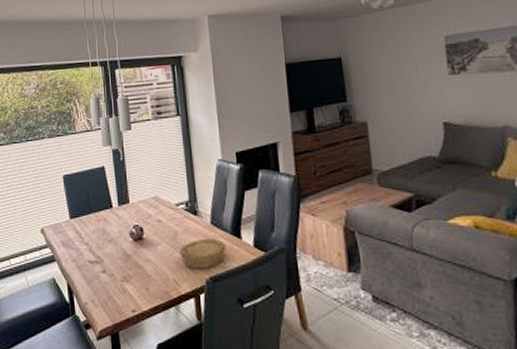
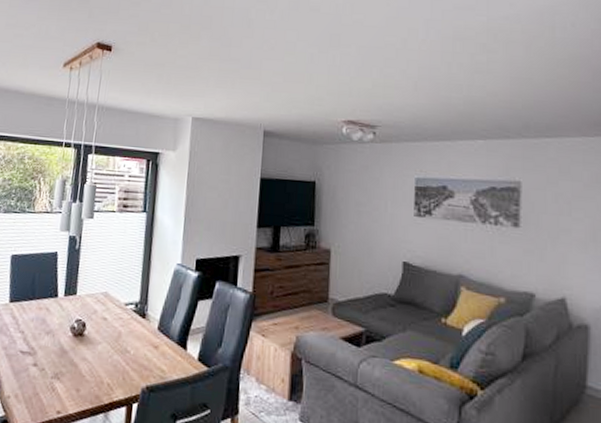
bowl: present [179,239,226,270] -> none [119,344,169,377]

